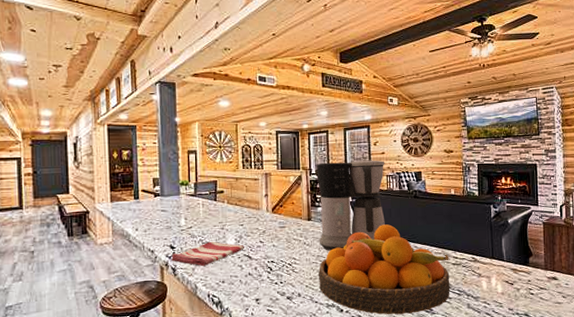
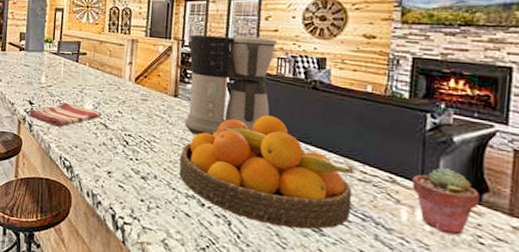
potted succulent: none [486,243,527,292] -> present [411,167,479,235]

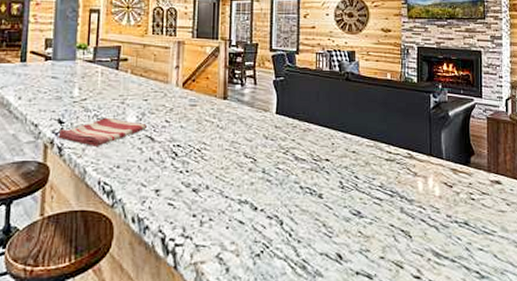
fruit bowl: present [179,115,354,230] -> none [231,109,382,217]
coffee maker: present [184,34,278,136] -> none [234,33,315,137]
potted succulent: present [411,167,479,235] -> none [423,138,468,195]

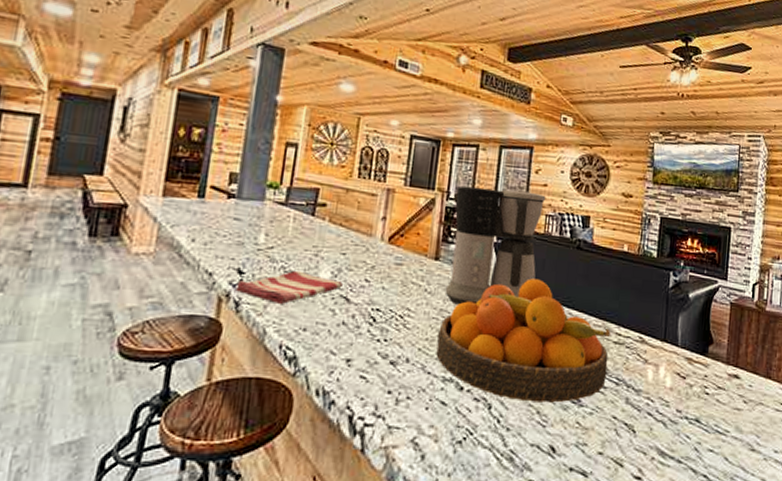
fruit bowl: none [231,109,382,217] -> present [436,278,611,403]
coffee maker: none [234,33,315,137] -> present [445,185,546,305]

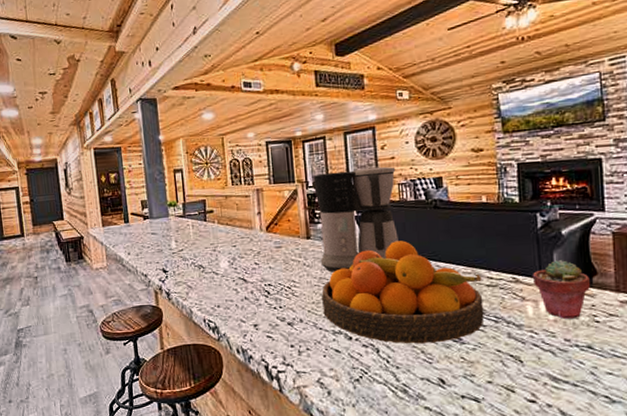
dish towel: present [235,270,344,304] -> none [164,263,240,290]
potted succulent: none [657,323,706,388] -> present [532,259,590,319]

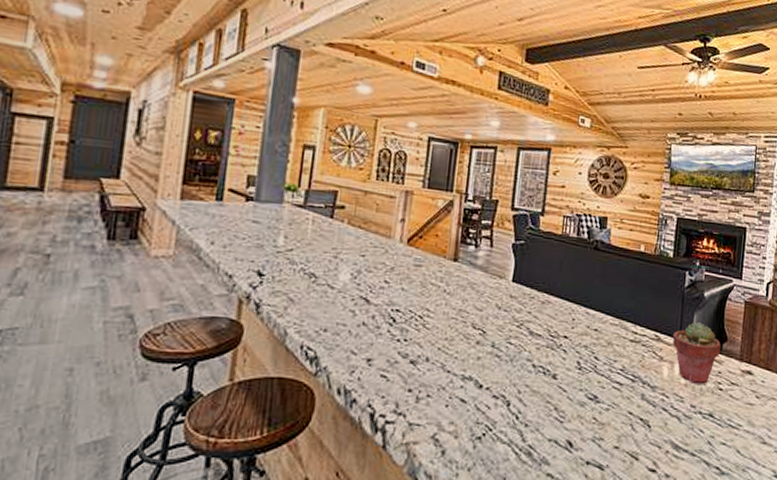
coffee maker: present [313,166,399,273] -> none [463,187,564,305]
fruit bowl: present [322,240,484,344] -> none [455,279,627,400]

